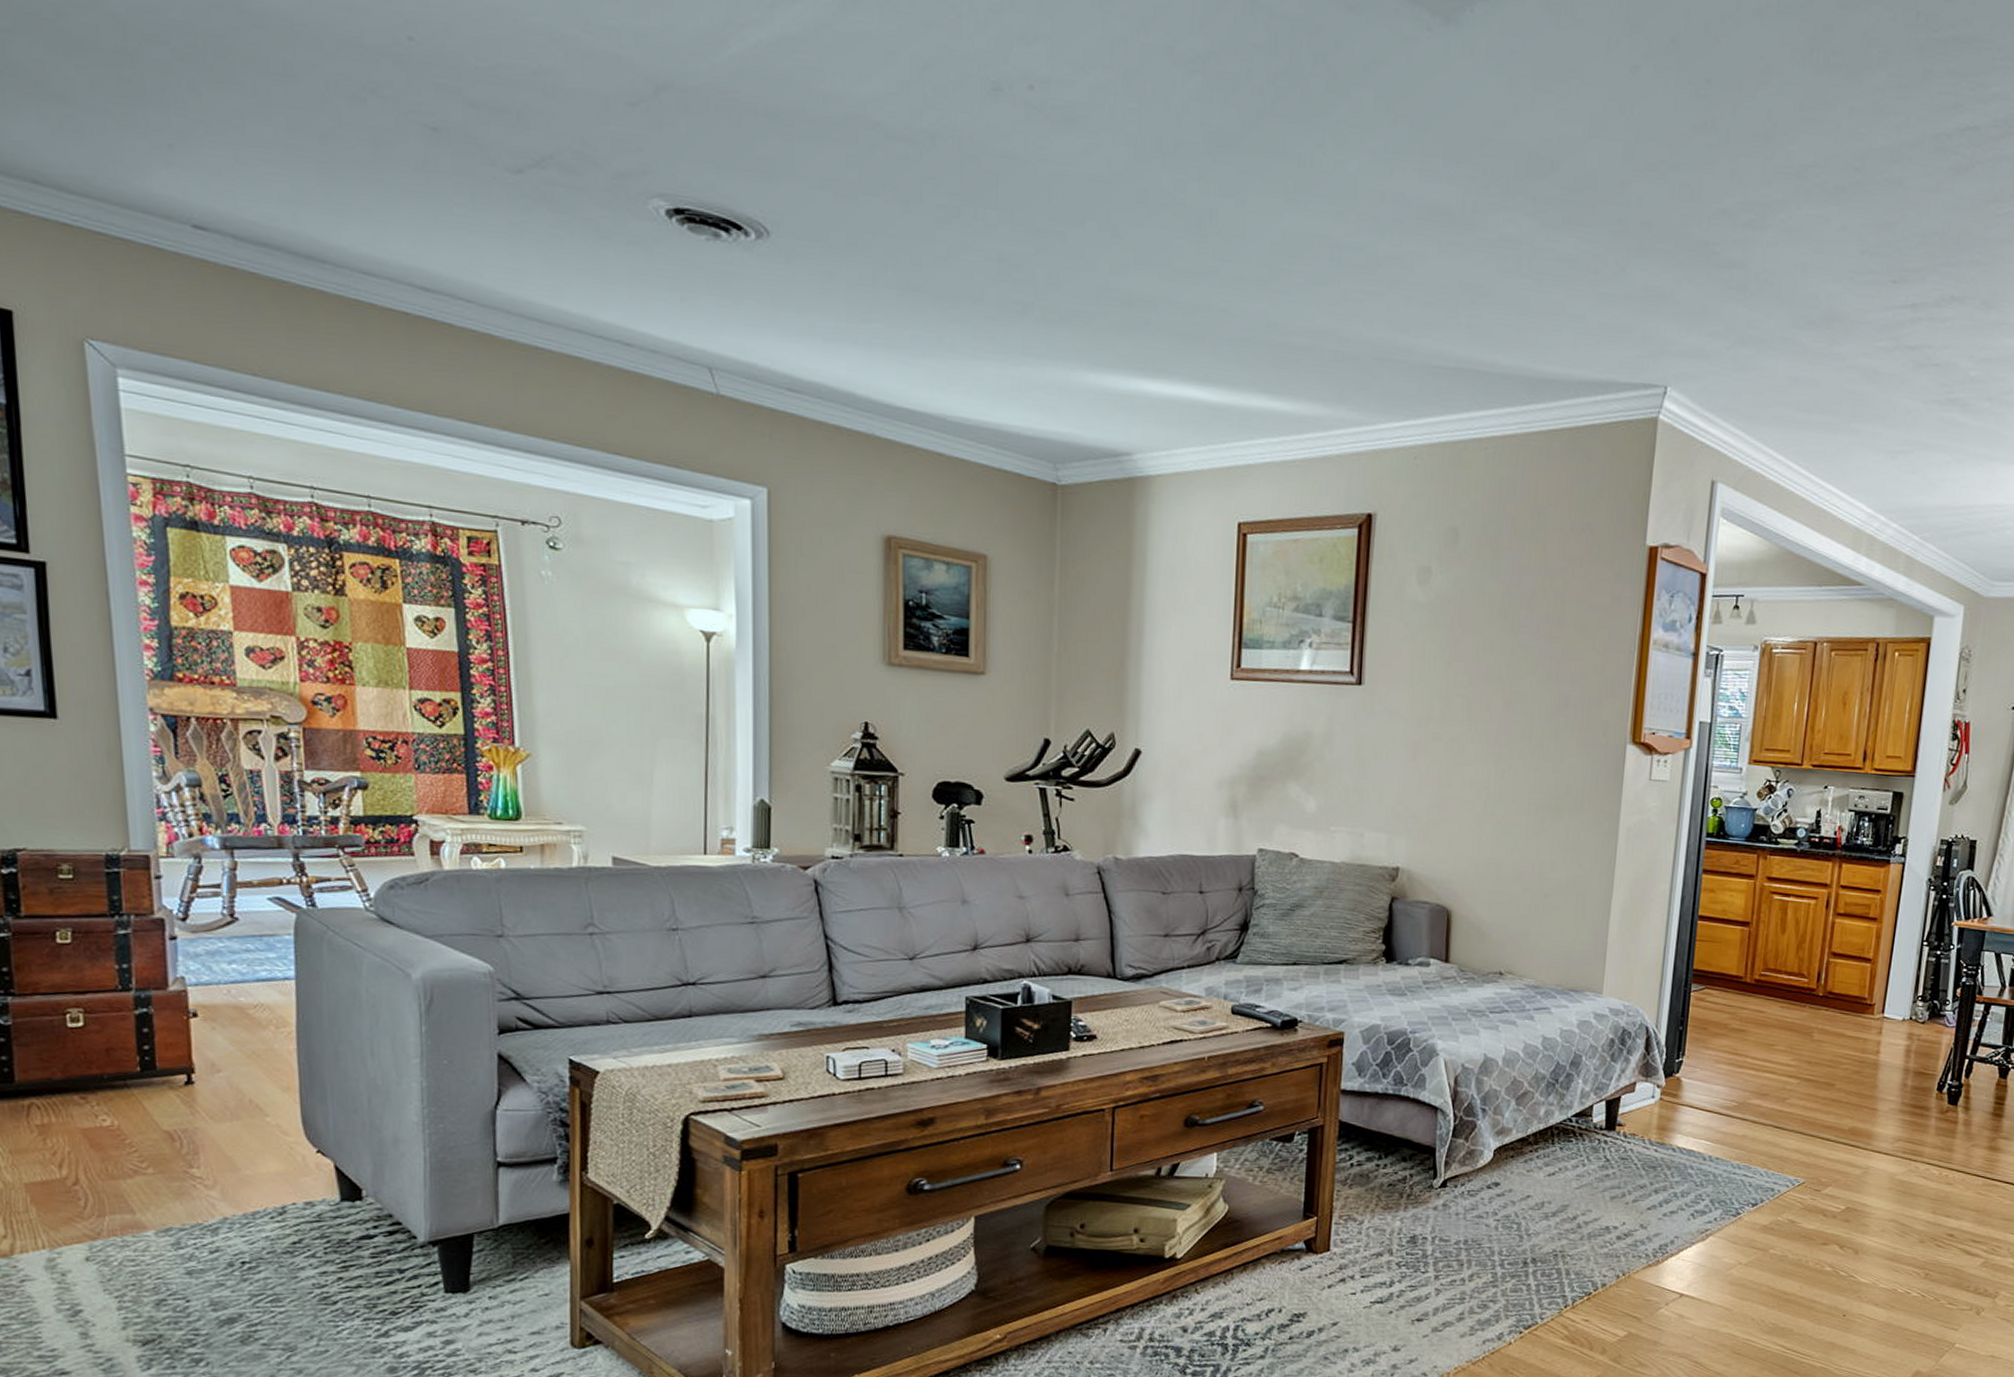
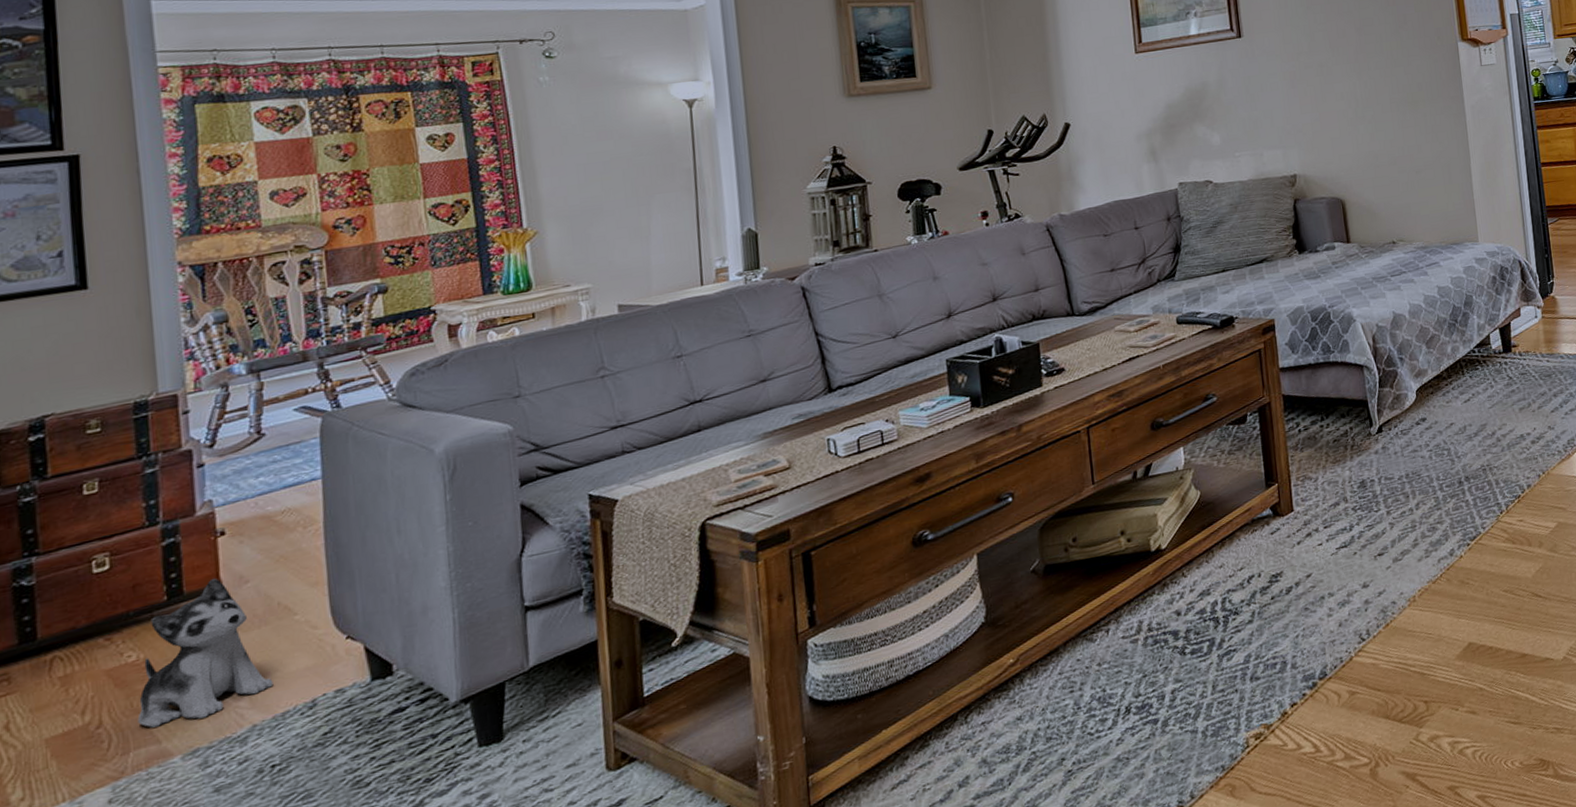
plush toy: none [112,1059,244,1199] -> present [137,577,274,728]

